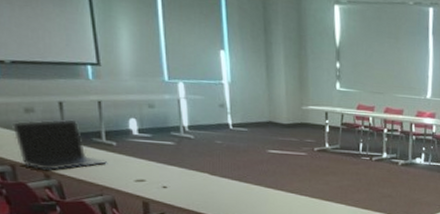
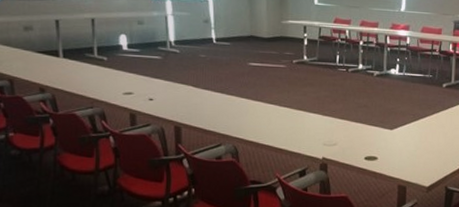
laptop: present [13,119,108,171] -> none [12,36,99,85]

